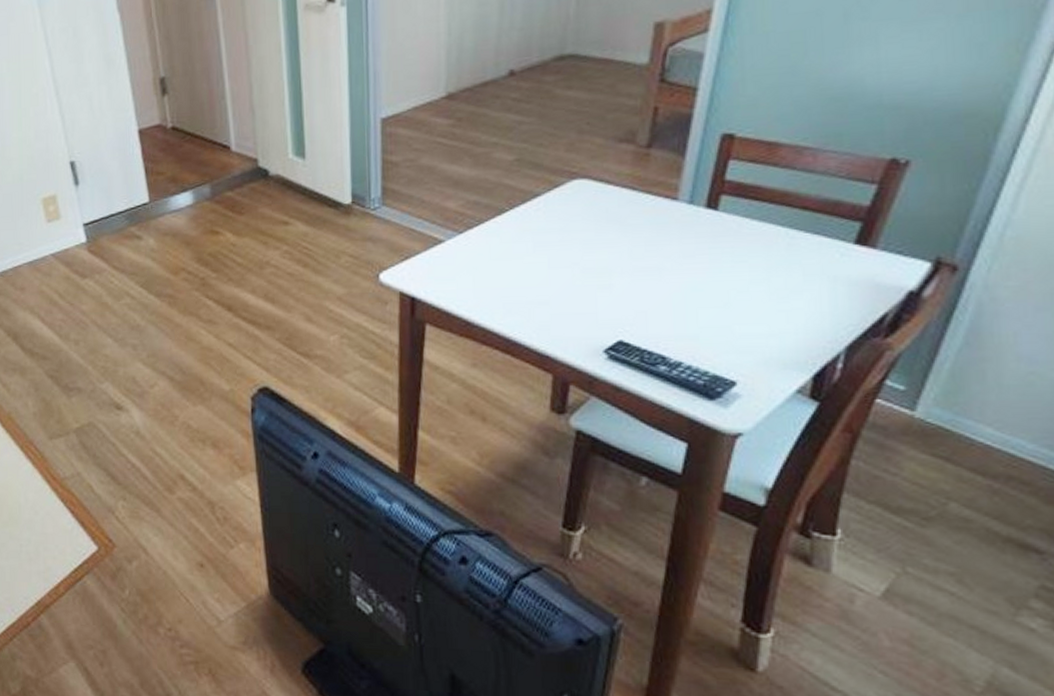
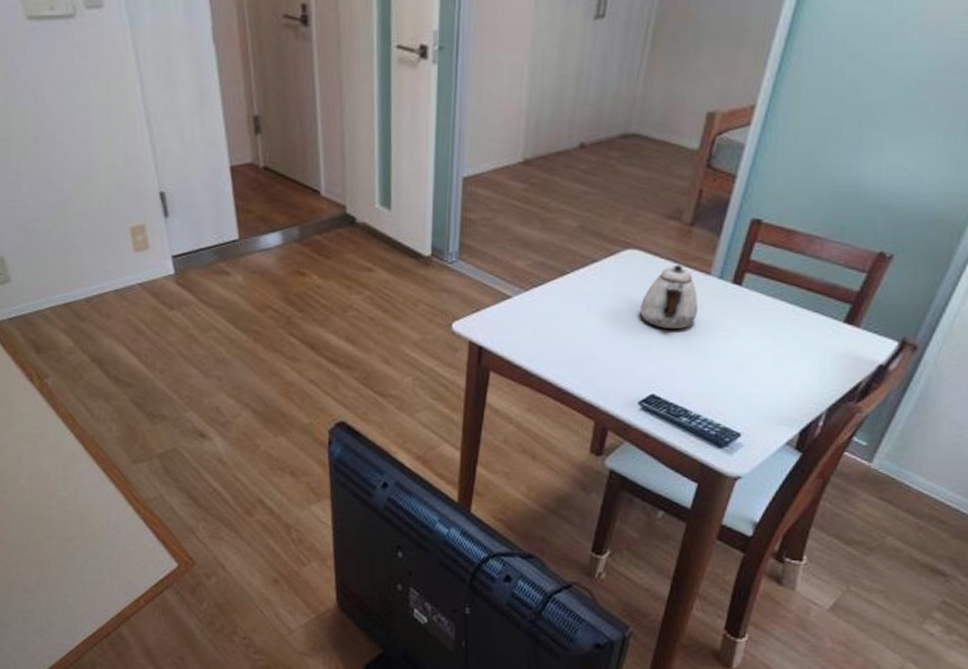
teapot: none [595,192,666,266] -> present [639,265,698,330]

